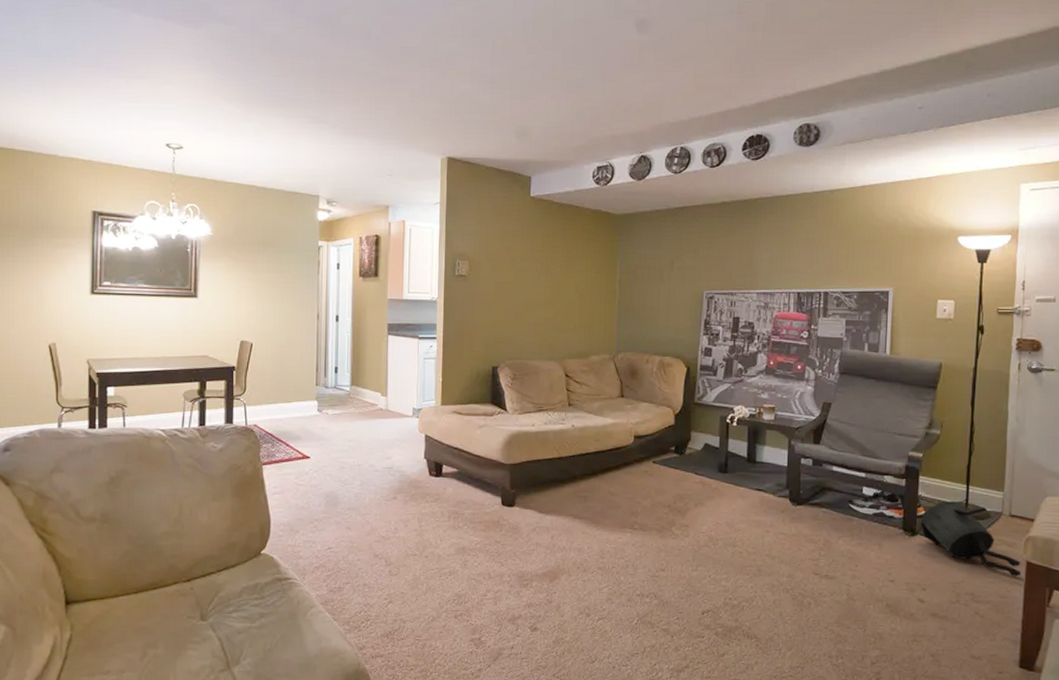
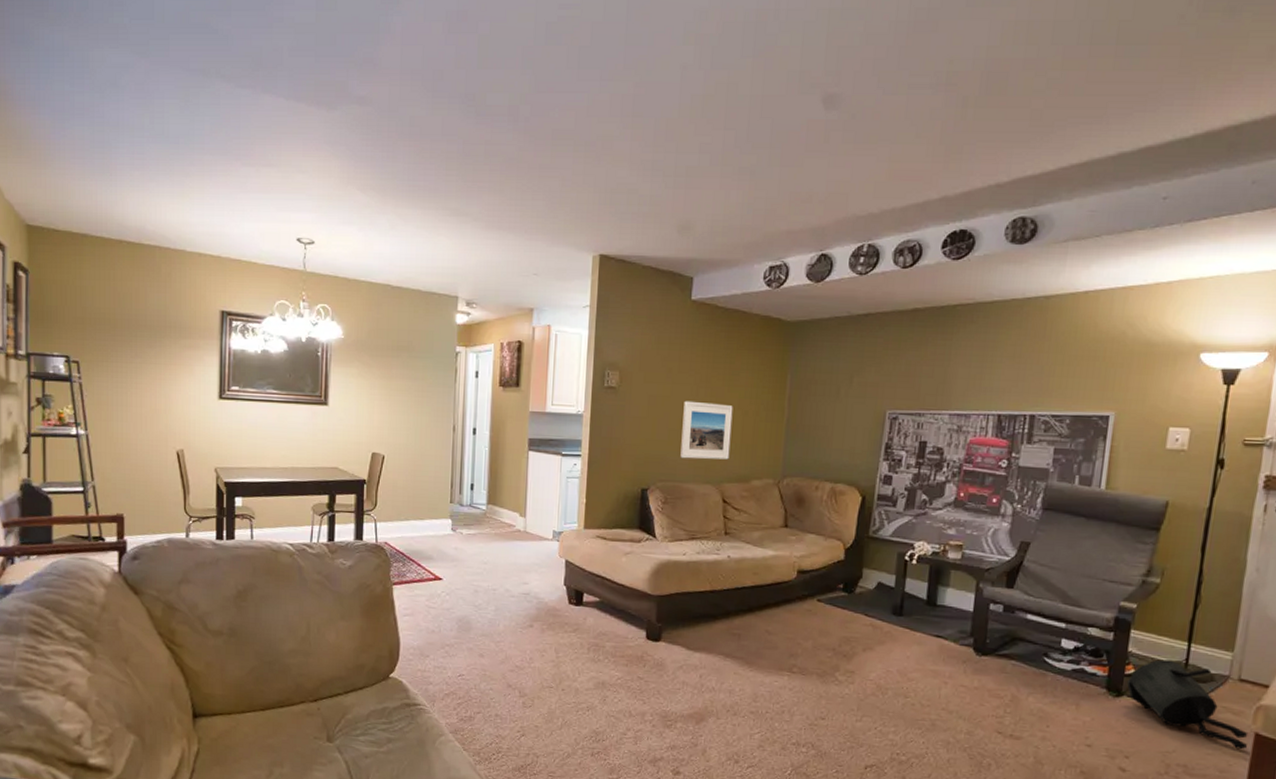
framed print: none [526,286,571,339] -> present [680,400,733,460]

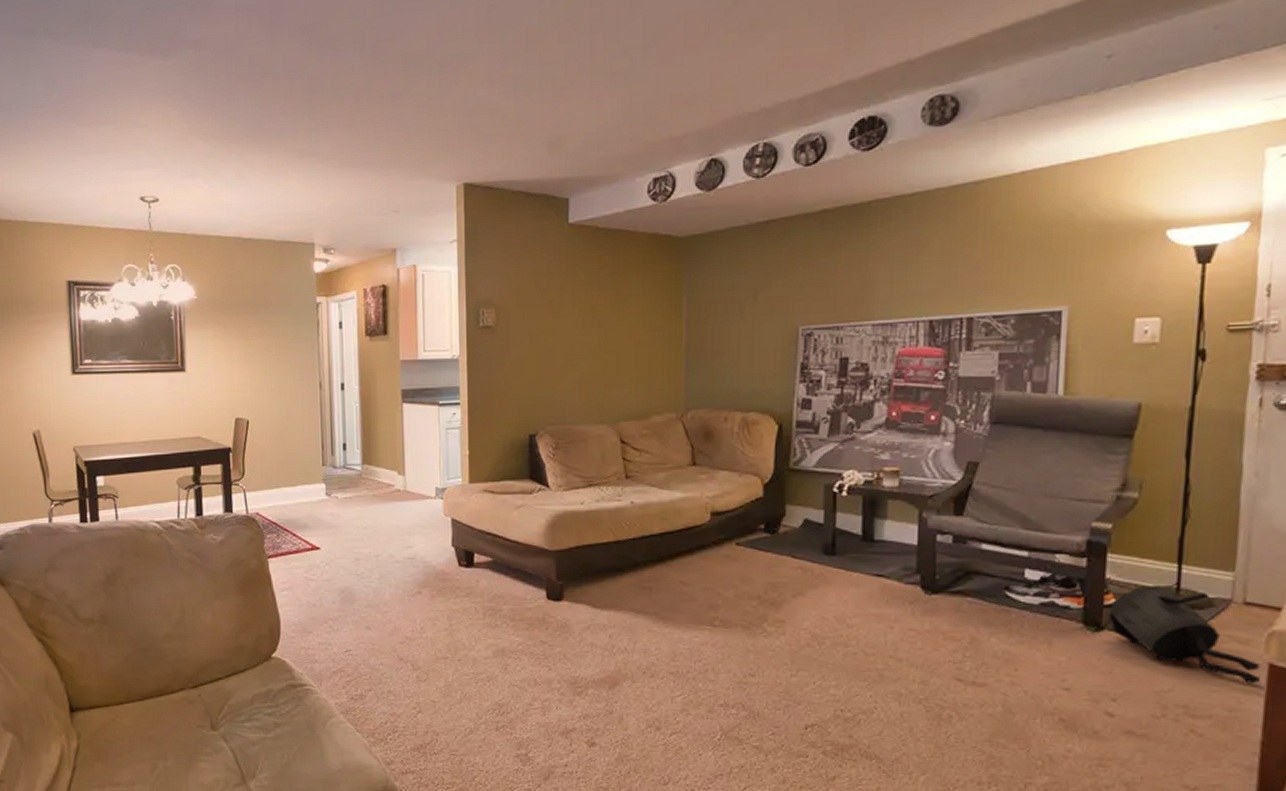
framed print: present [680,400,733,460] -> none [569,334,624,398]

